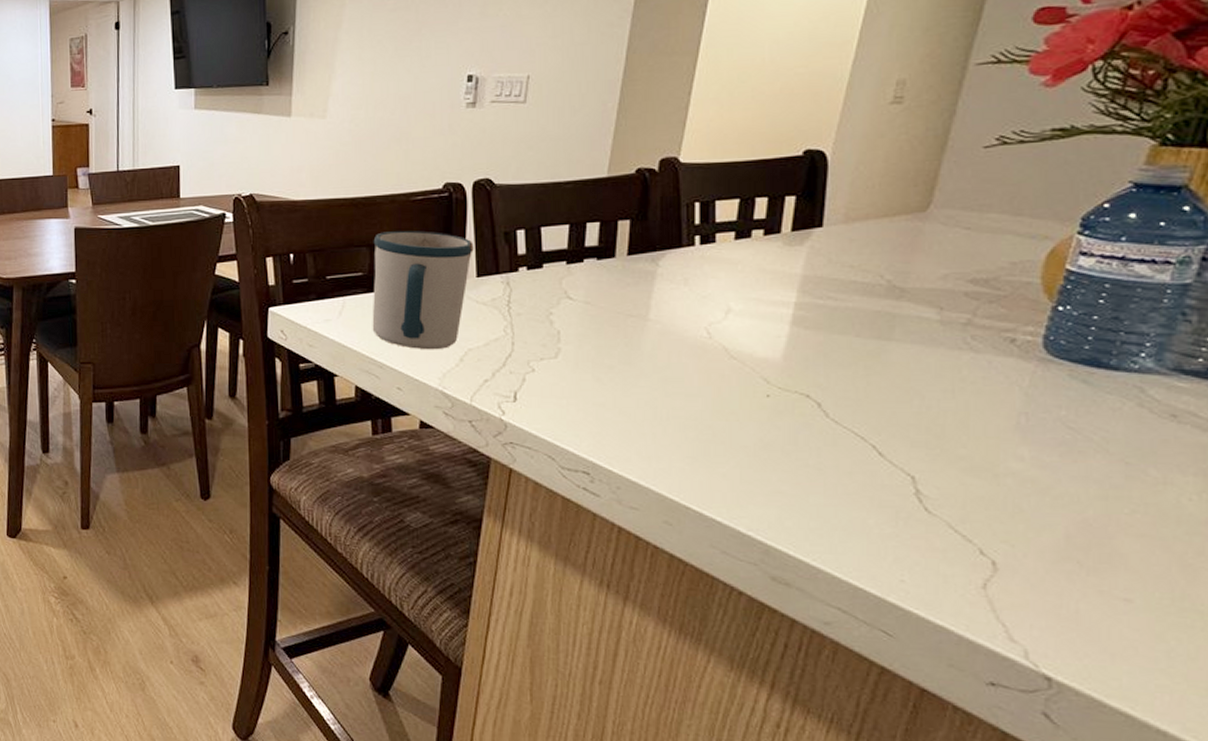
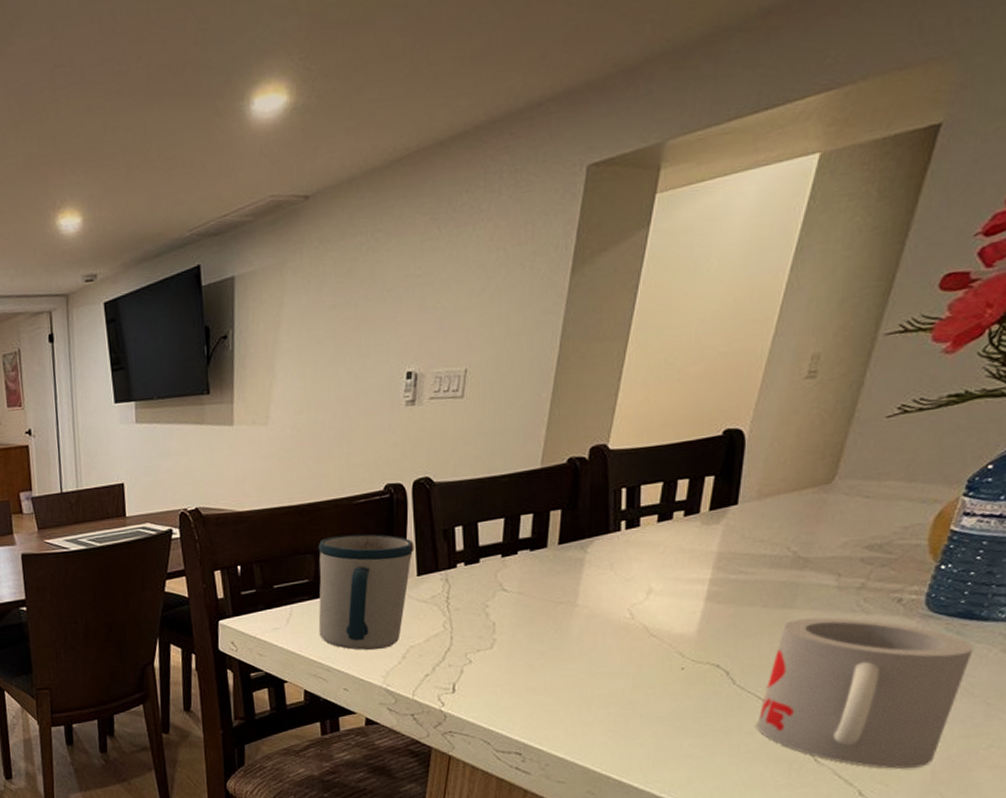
mug: none [856,352,1104,529] -> present [757,617,973,769]

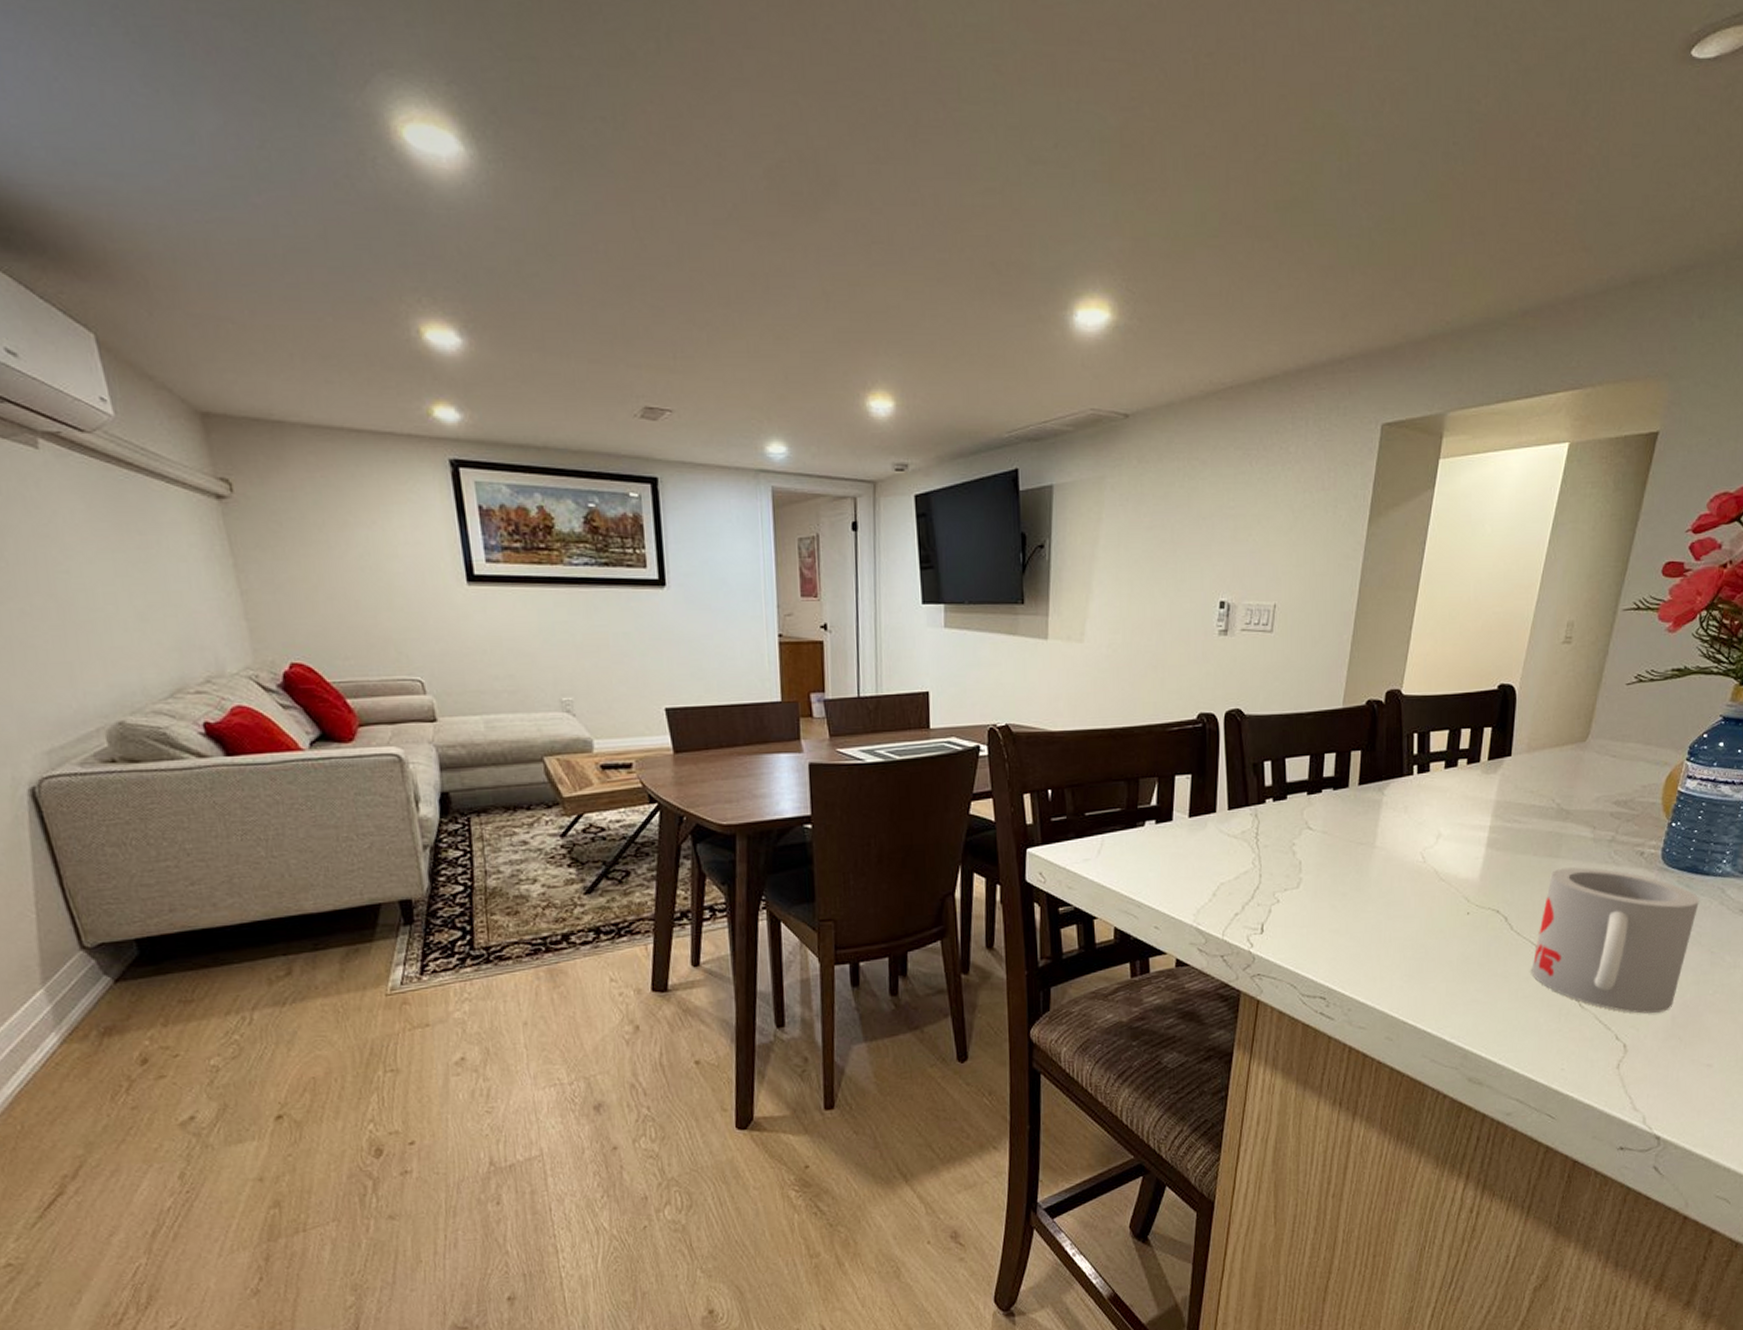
mug: present [318,533,414,651] -> none [1130,763,1225,887]

